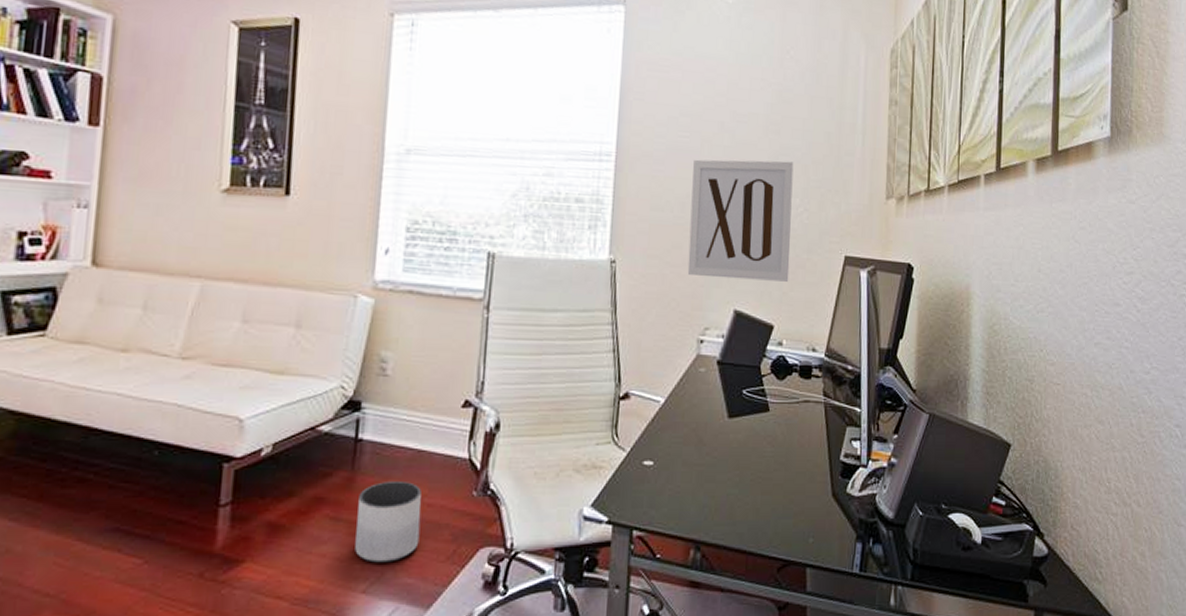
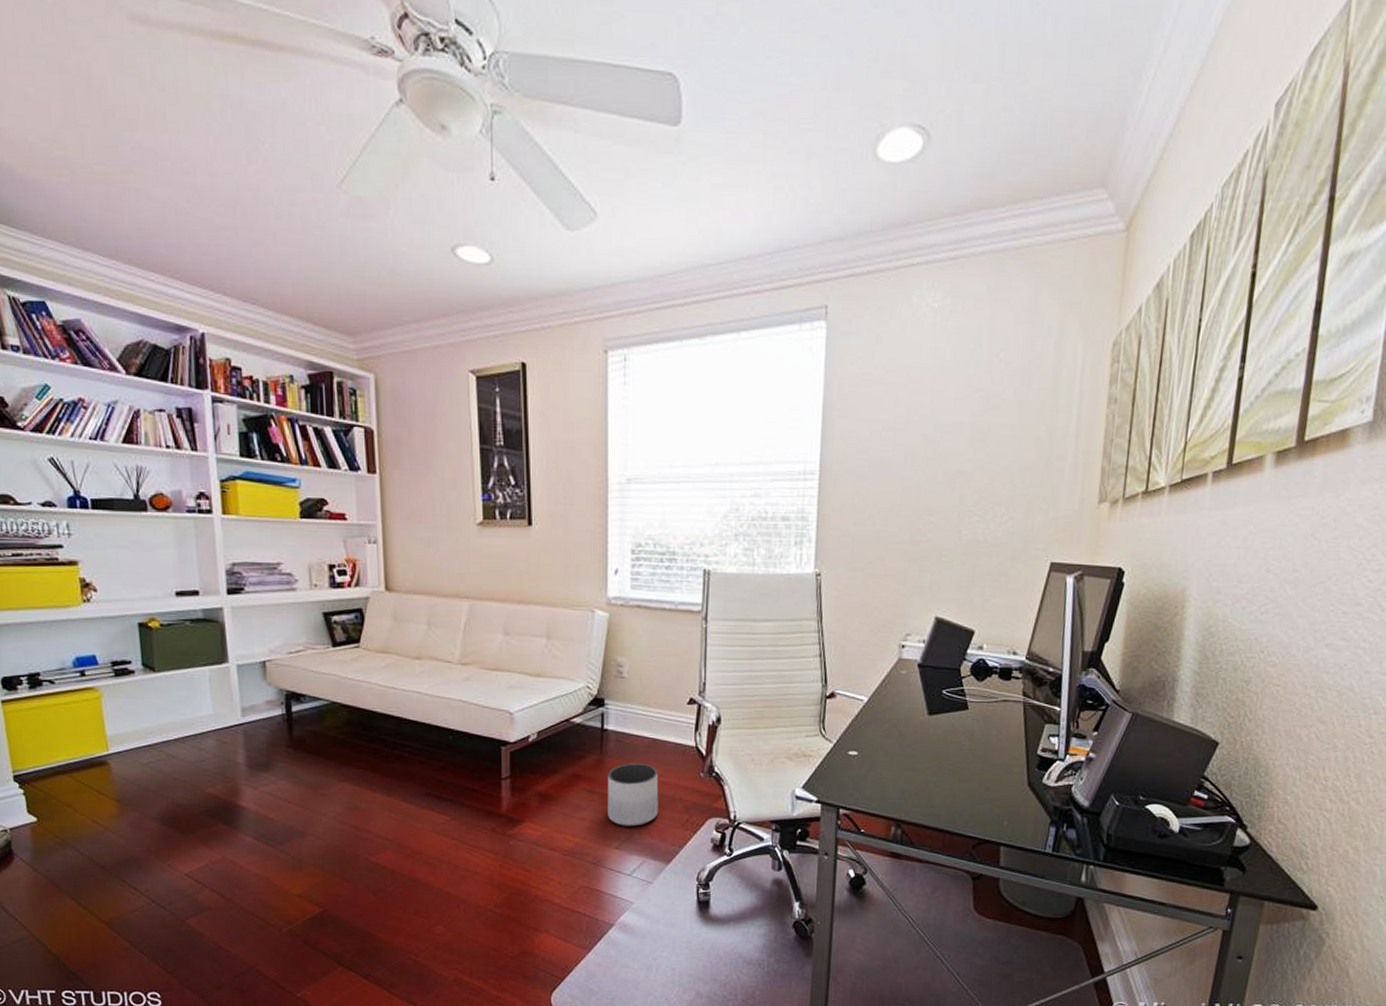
wall art: present [687,159,794,282] -> none [889,469,1000,589]

